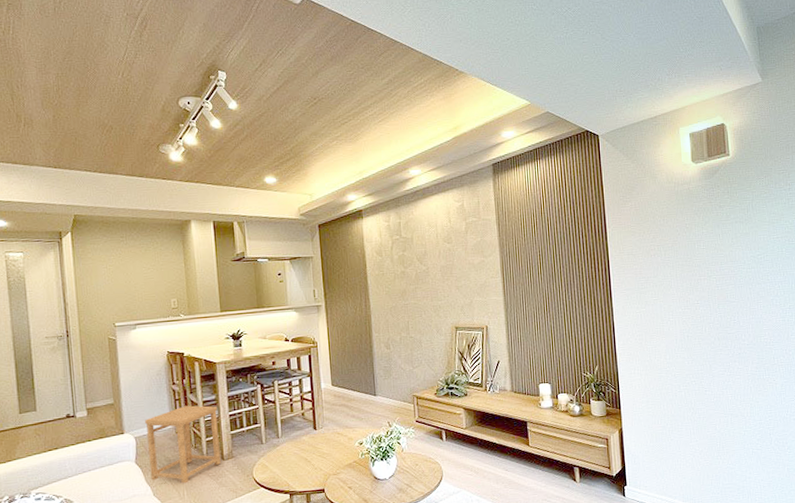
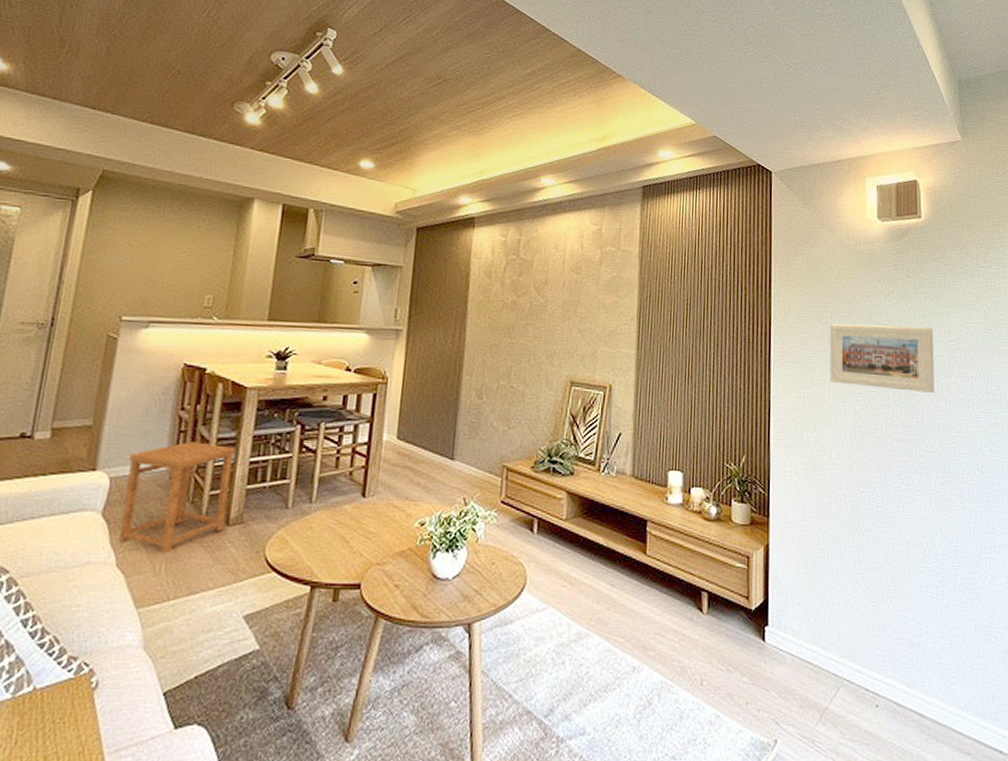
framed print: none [658,246,747,301] -> present [830,324,934,393]

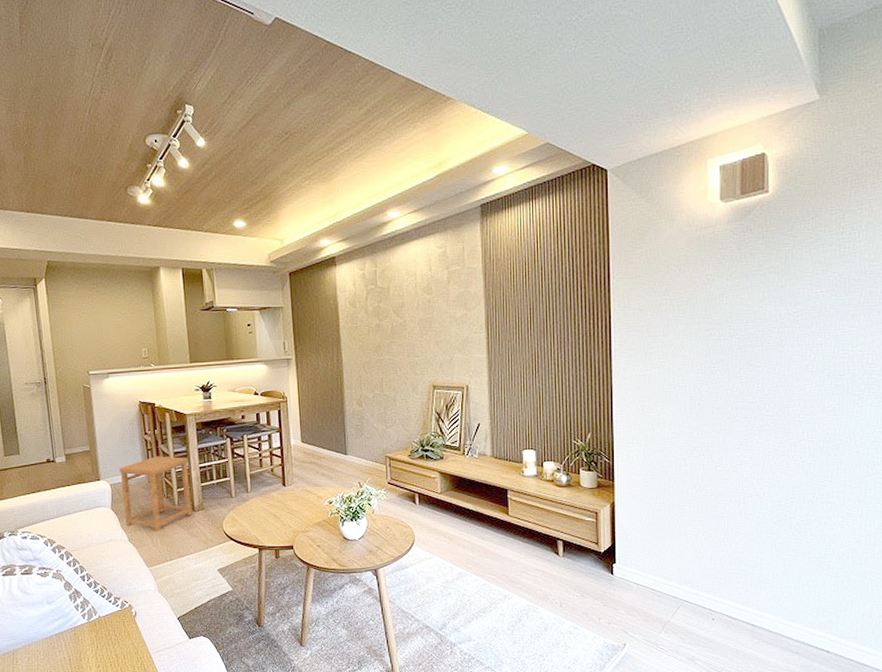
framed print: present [830,324,934,393] -> none [669,302,778,364]

